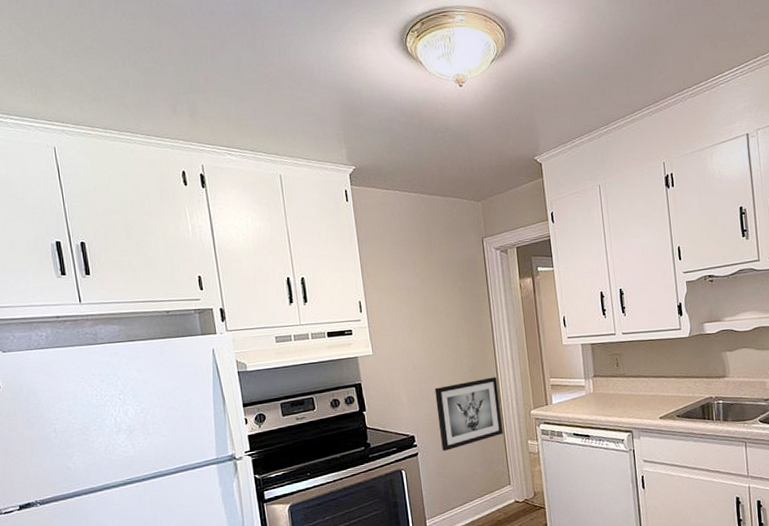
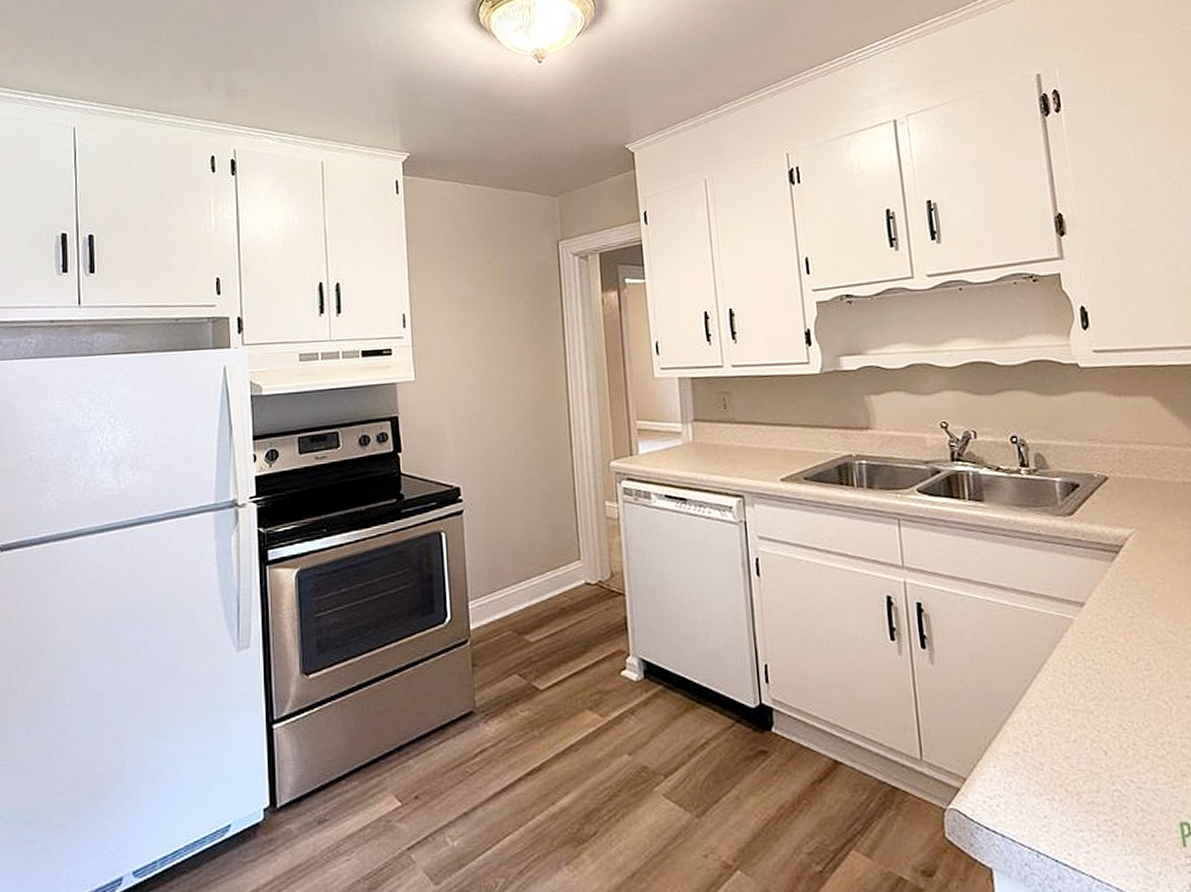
wall art: present [434,377,504,451] -> none [489,415,574,510]

